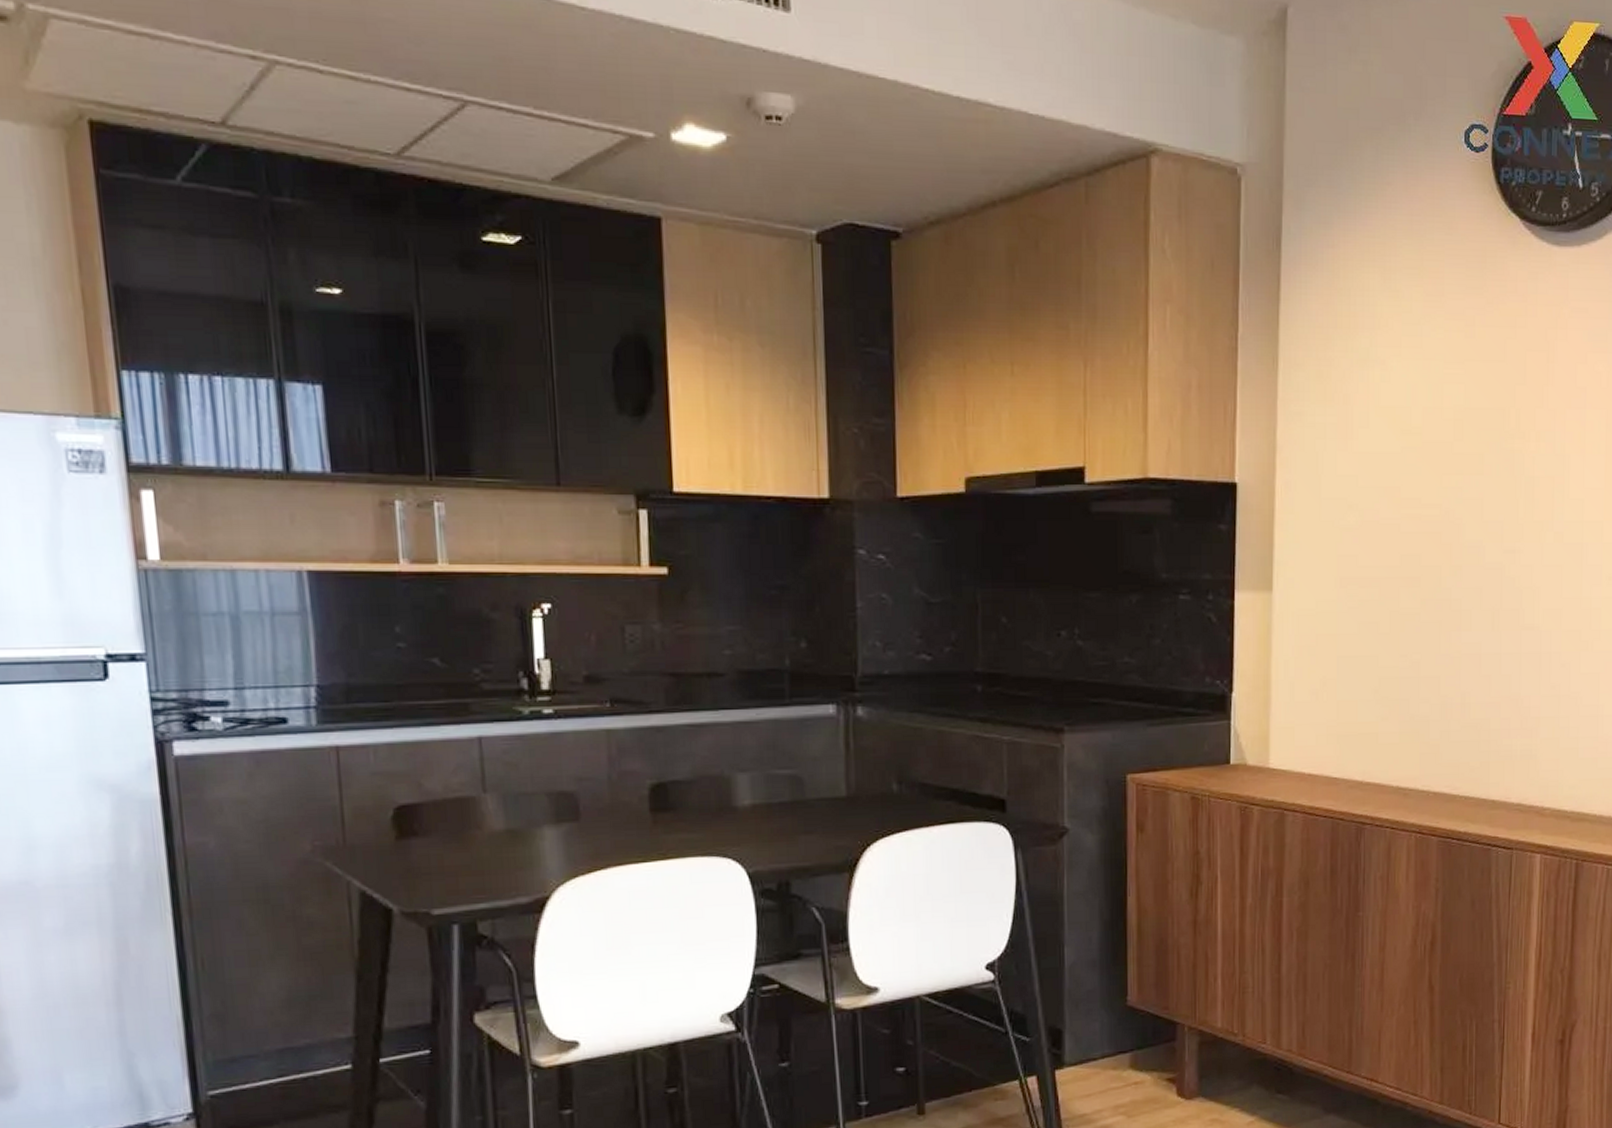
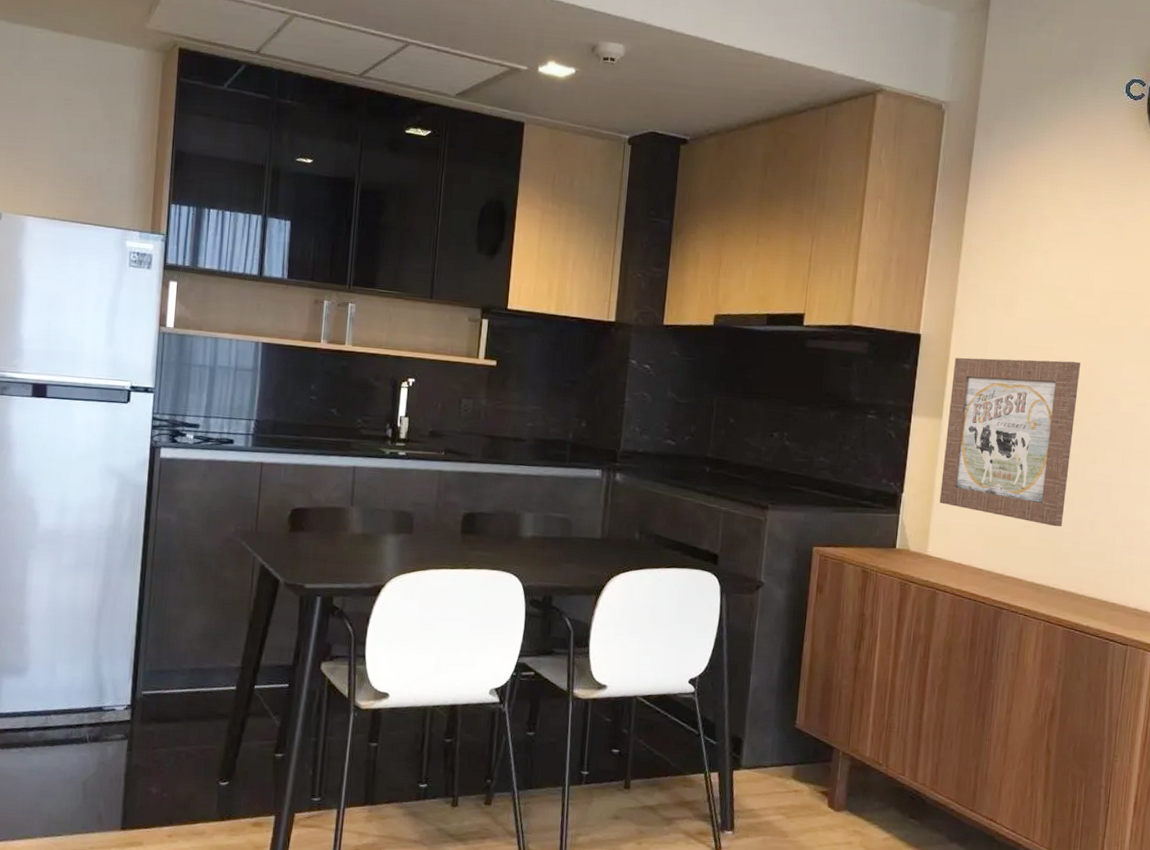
wall art: none [1278,503,1434,715] -> present [939,357,1080,527]

